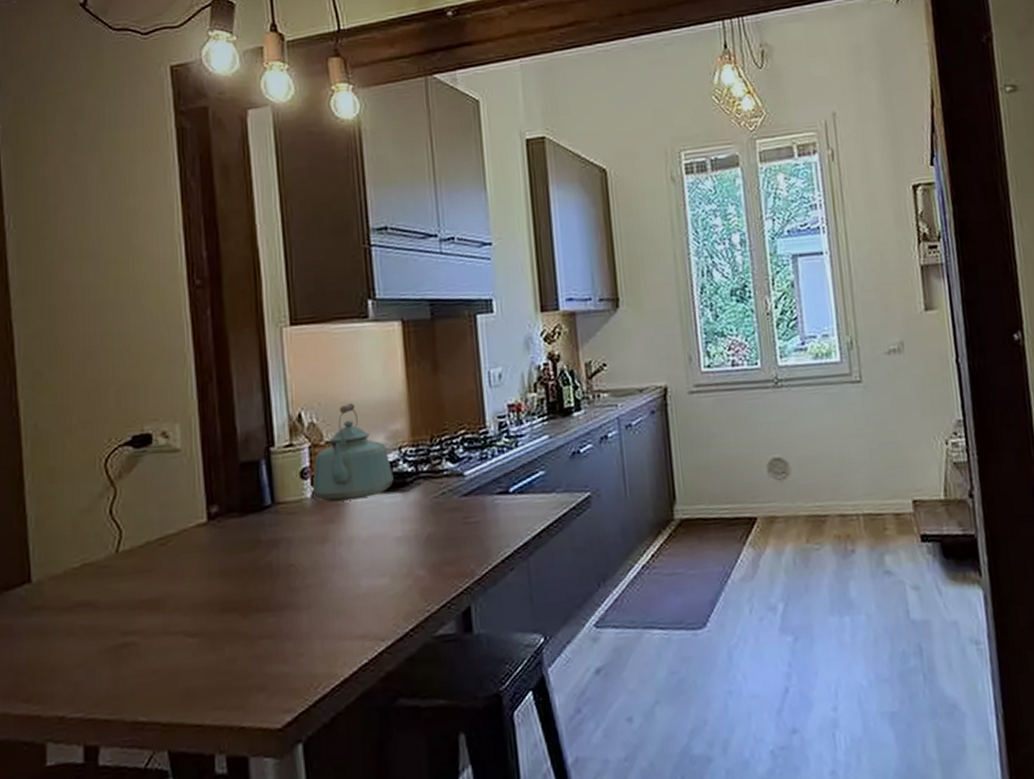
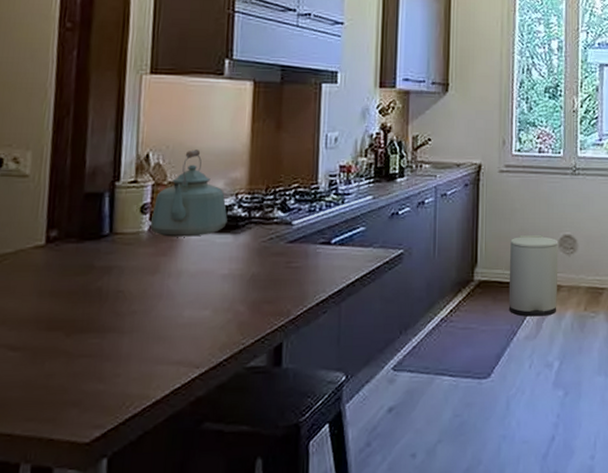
pedal bin: none [711,461,774,556] -> present [508,235,558,317]

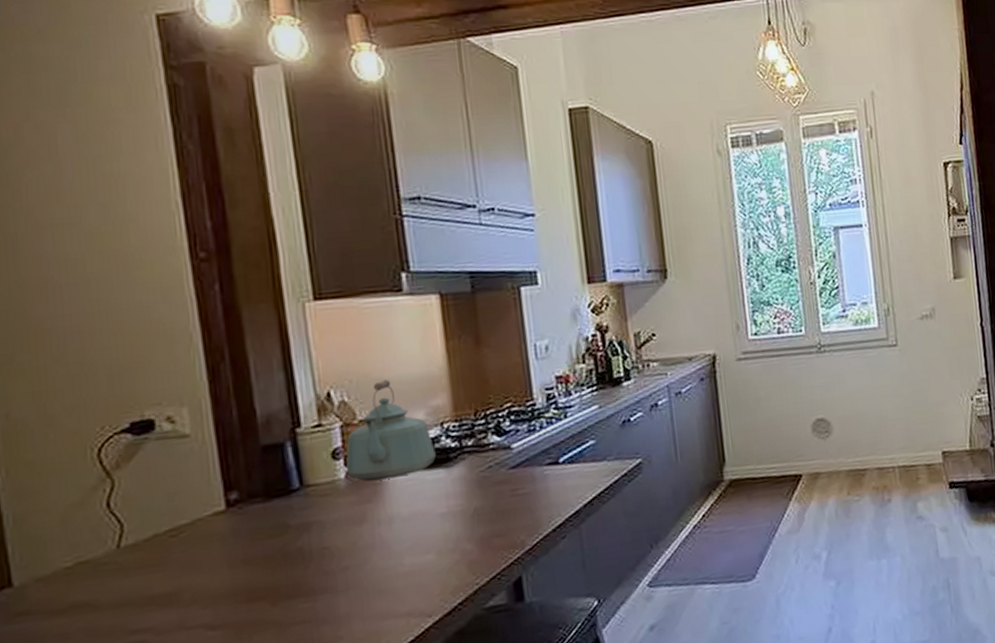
pedal bin: present [508,235,558,317] -> none [758,422,818,511]

